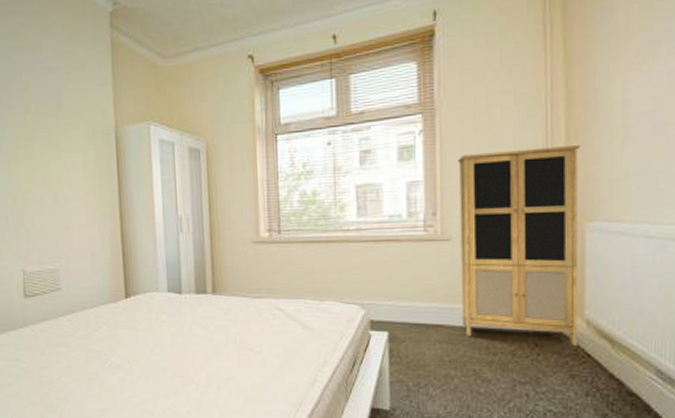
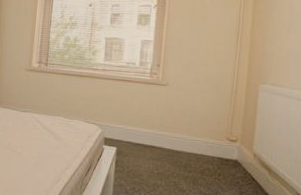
cabinet: present [458,144,581,346] -> none [169,26,261,171]

